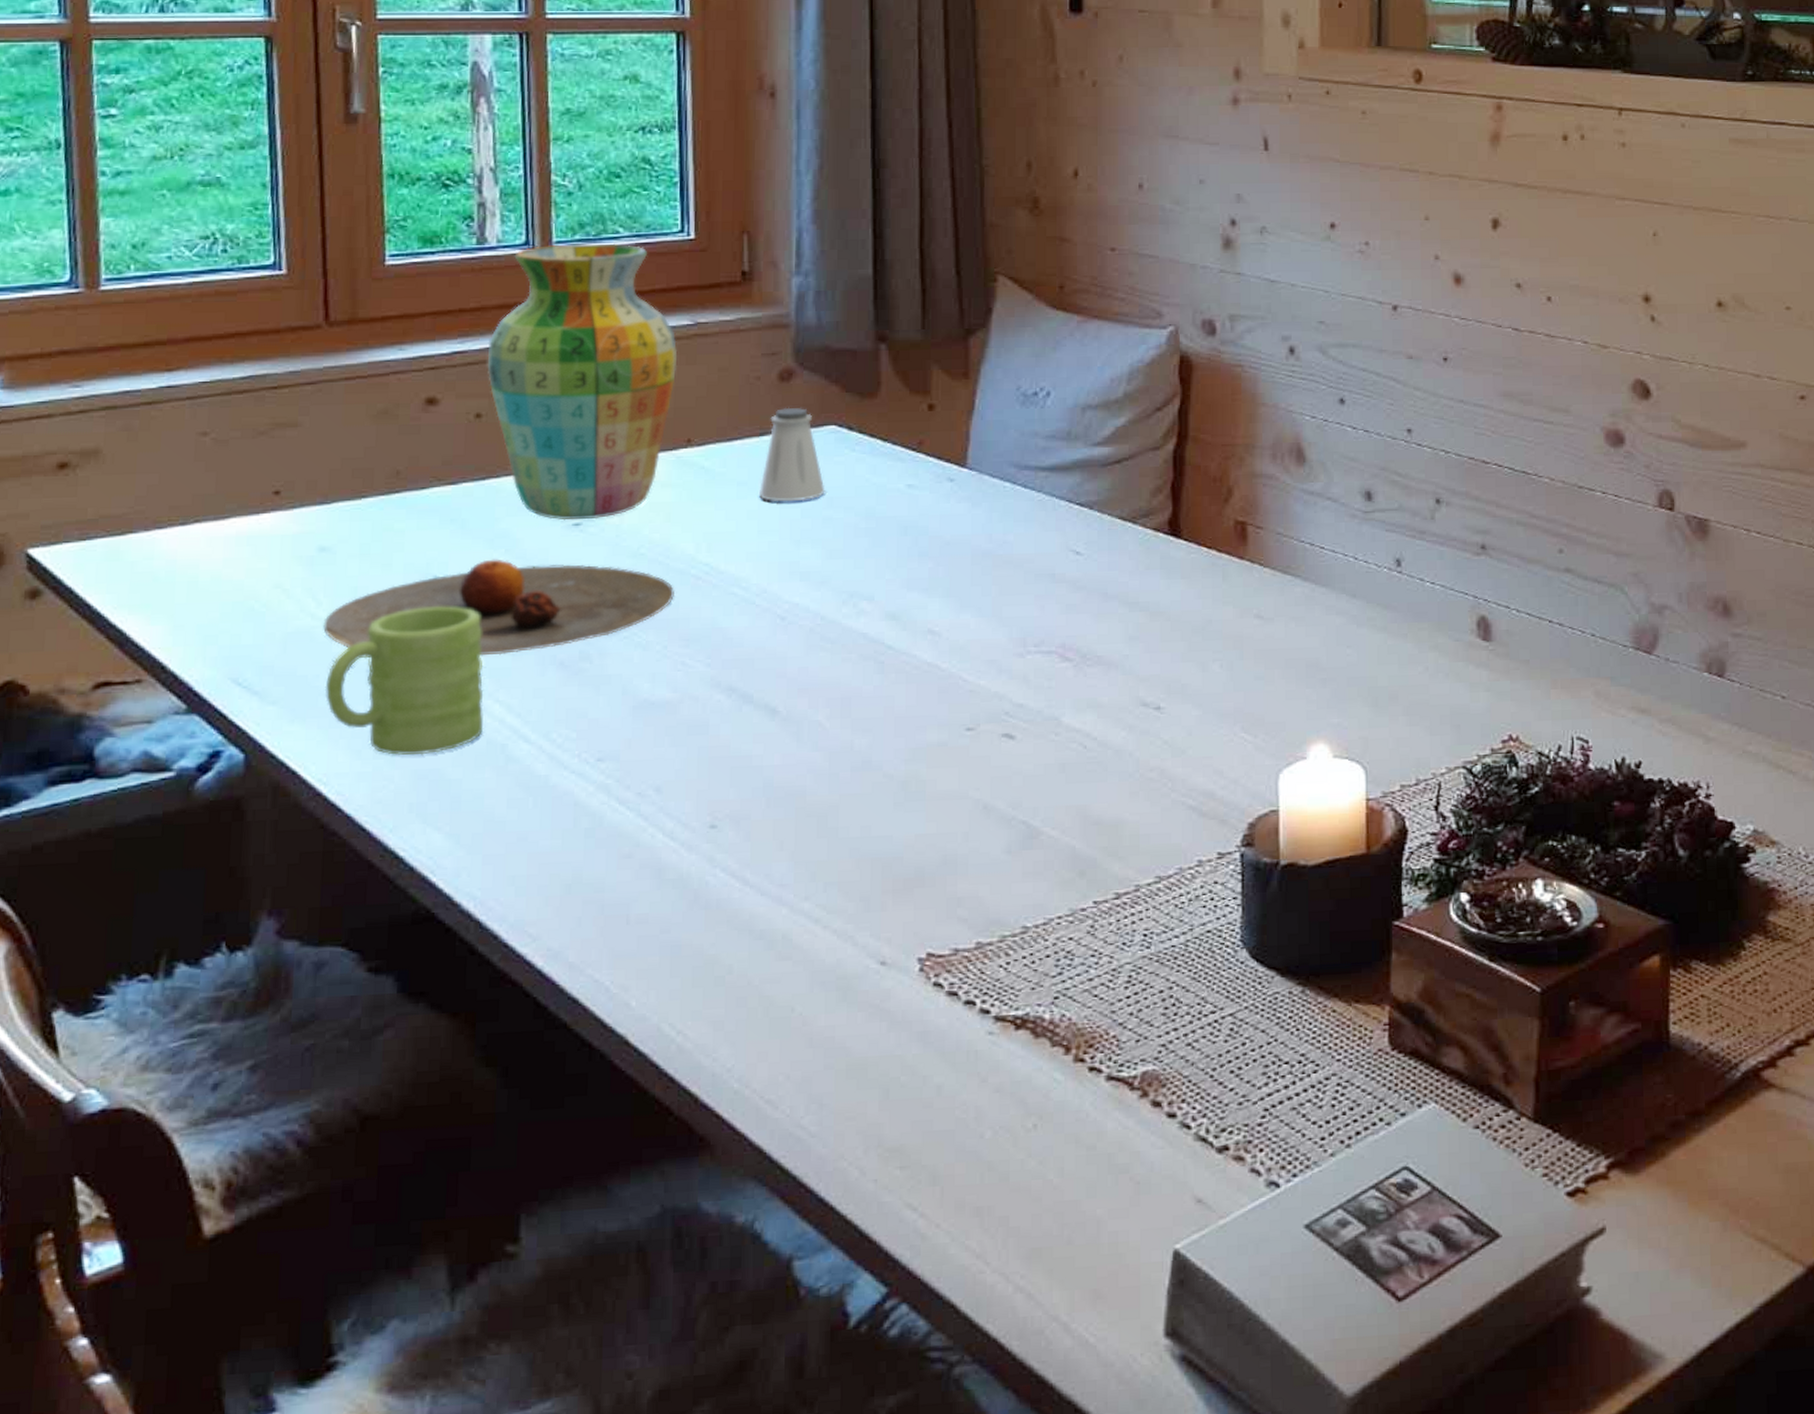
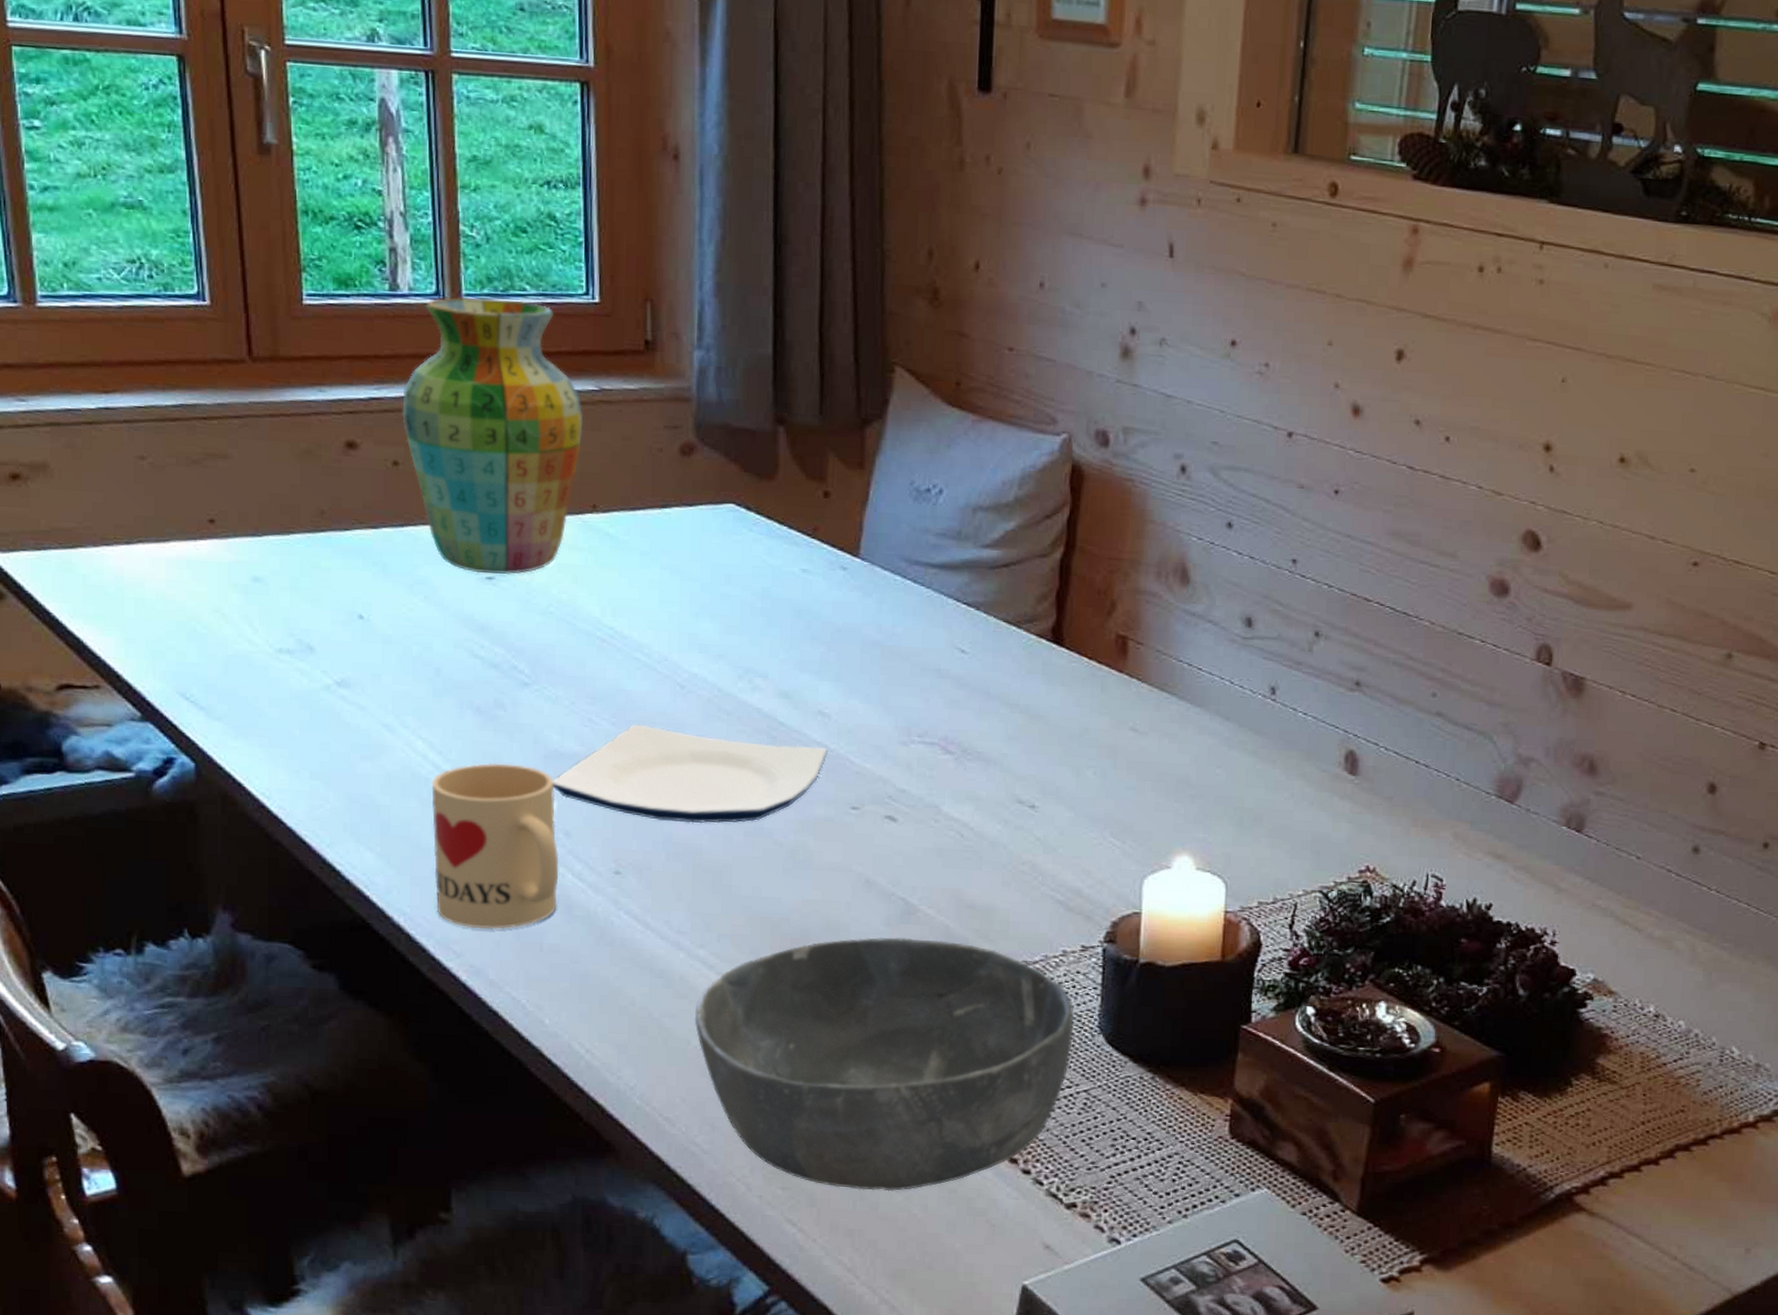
plate: present [323,559,674,656] -> none [260,603,581,696]
mug: present [324,606,484,756] -> none [264,643,409,781]
mug: none [508,719,649,907] -> present [431,762,559,929]
plate: none [641,662,939,764] -> present [552,724,828,824]
saltshaker: present [759,407,825,502] -> none [661,481,724,575]
bowl: none [799,863,1214,1160] -> present [694,937,1074,1192]

